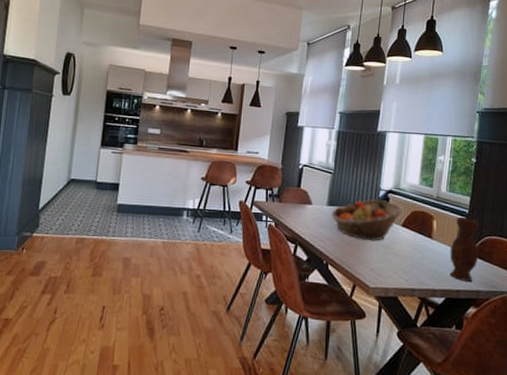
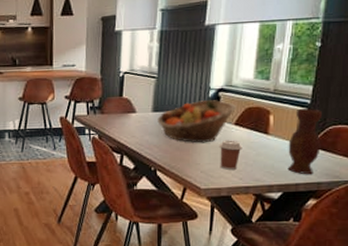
coffee cup: none [387,240,409,271] -> present [219,140,242,170]

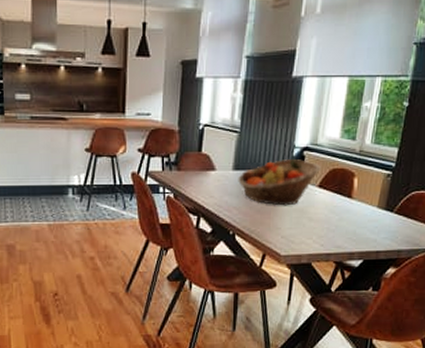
coffee cup: present [219,140,242,170] -> none [301,203,325,235]
vase: present [288,108,323,174] -> none [369,171,407,241]

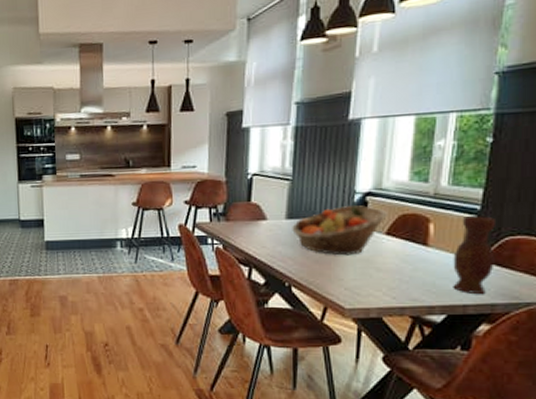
vase: none [369,171,407,241] -> present [453,215,497,294]

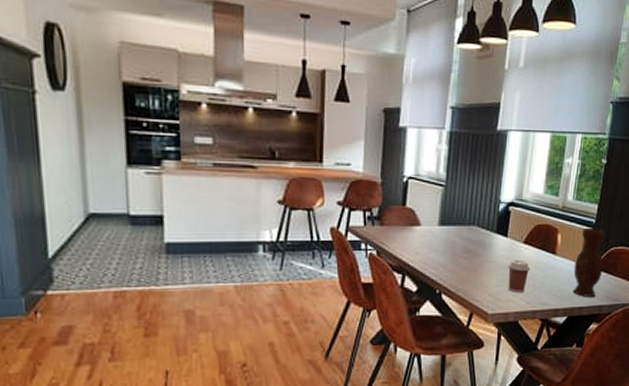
fruit basket: present [292,205,387,256] -> none [444,215,526,263]
coffee cup: none [366,252,396,287] -> present [507,260,531,293]

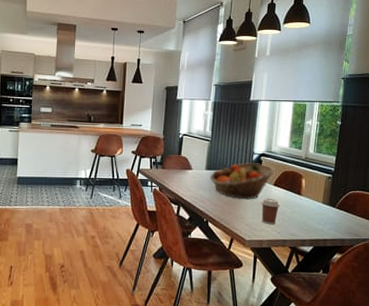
fruit basket: none [444,215,526,263] -> present [210,163,275,200]
vase: present [573,227,606,297] -> none [317,174,344,231]

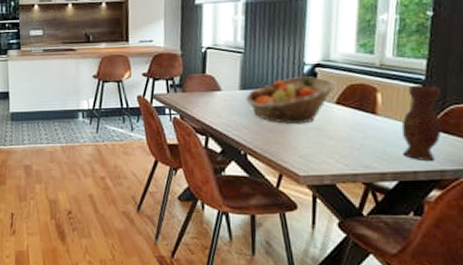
coffee cup: present [261,198,280,224] -> none [318,121,346,155]
vase: none [317,174,344,231] -> present [401,84,442,160]

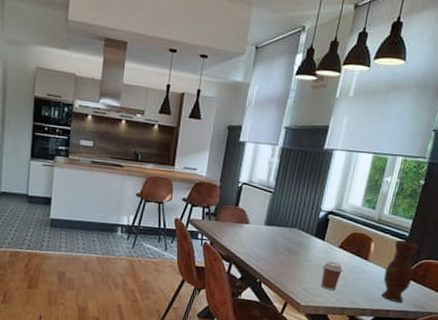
fruit basket: present [245,76,336,124] -> none [268,220,342,262]
coffee cup: none [318,121,346,155] -> present [321,261,343,290]

